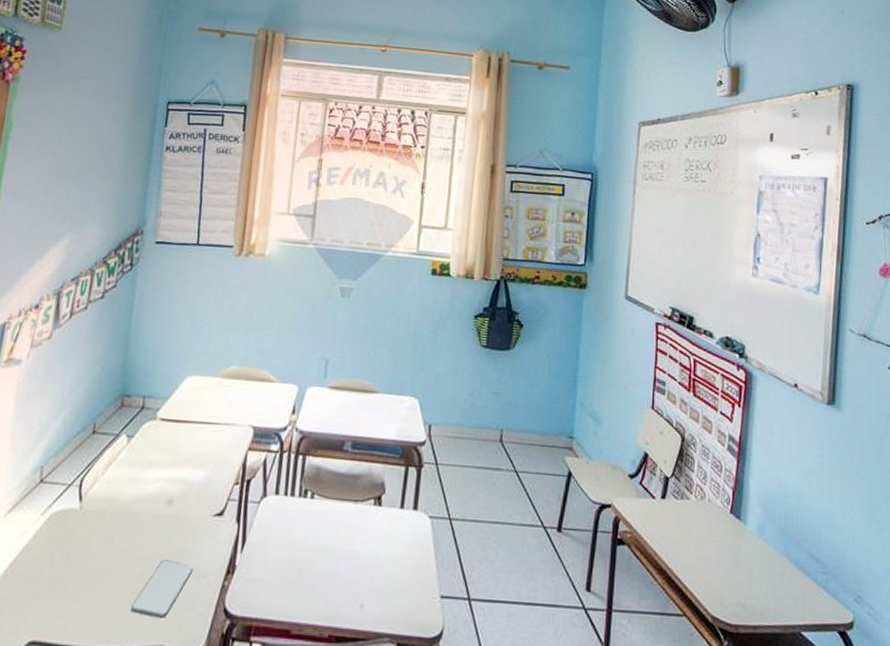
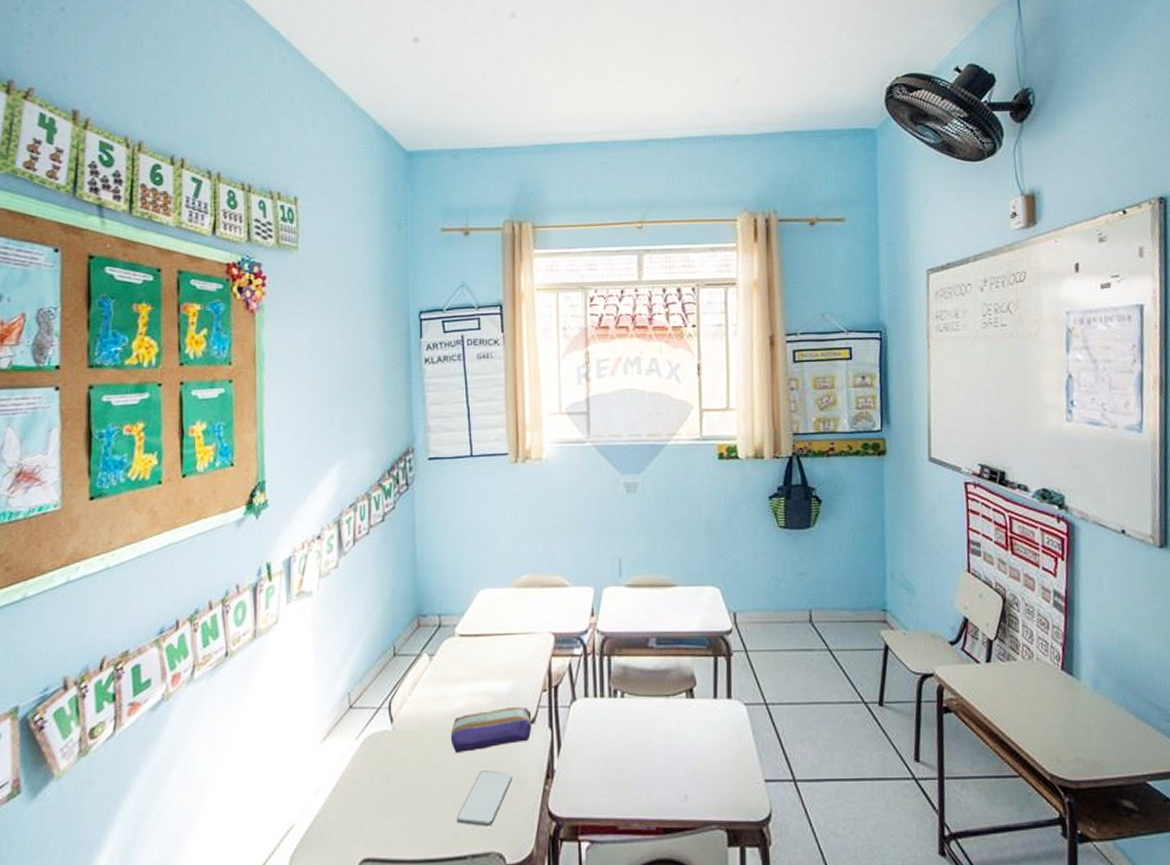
pencil case: none [136,497,221,540] -> present [450,707,532,754]

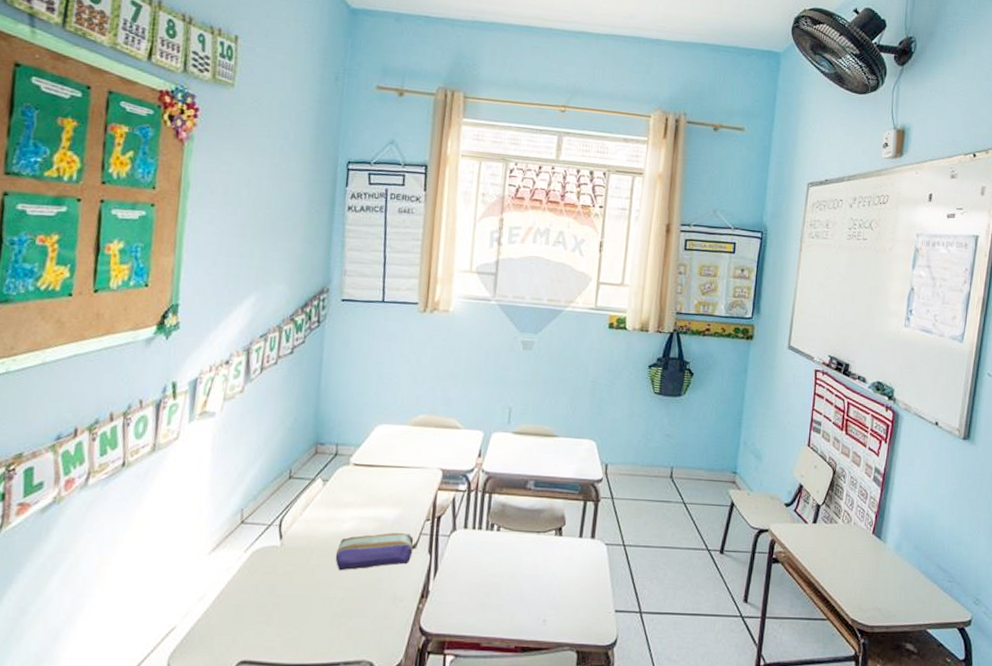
smartphone: present [456,770,513,826] -> none [333,587,391,637]

